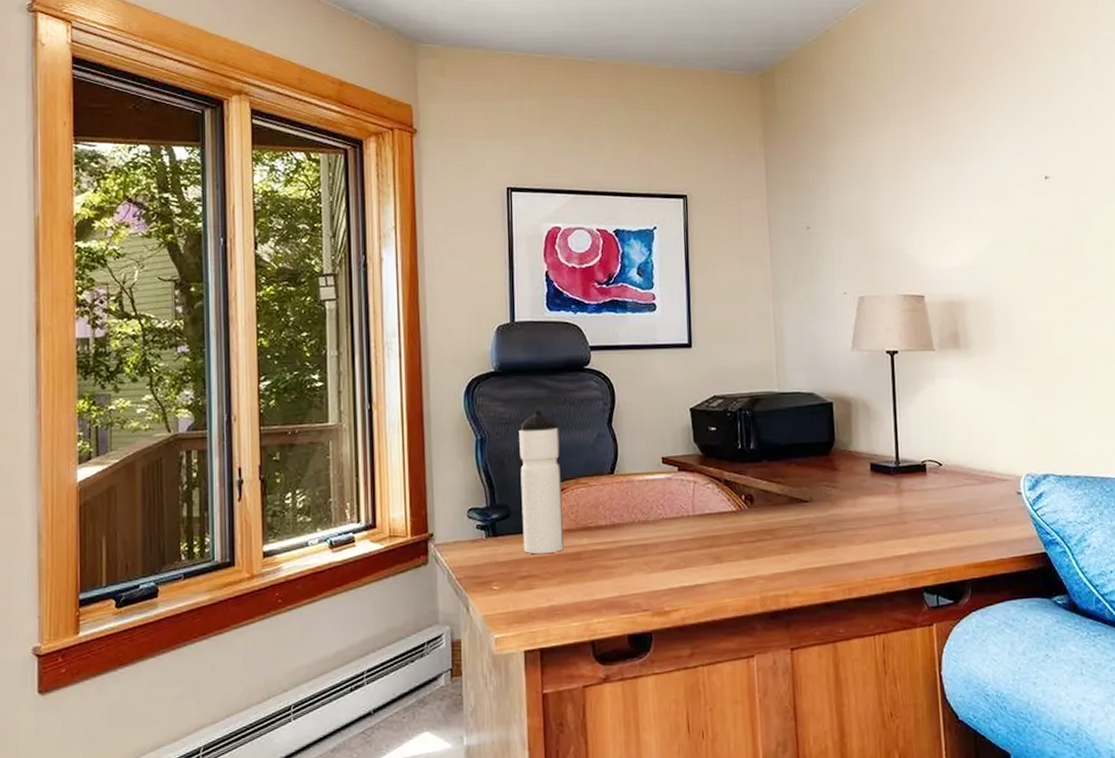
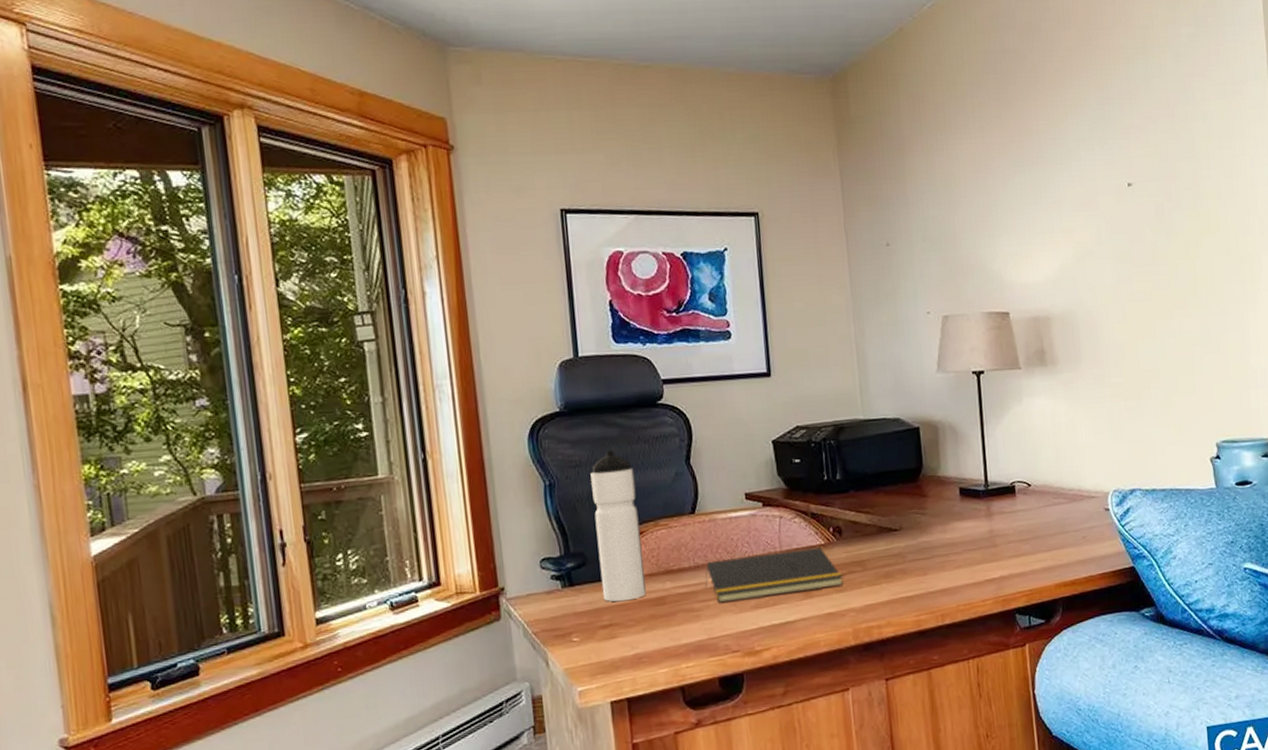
notepad: none [620,513,753,562] -> present [705,547,844,603]

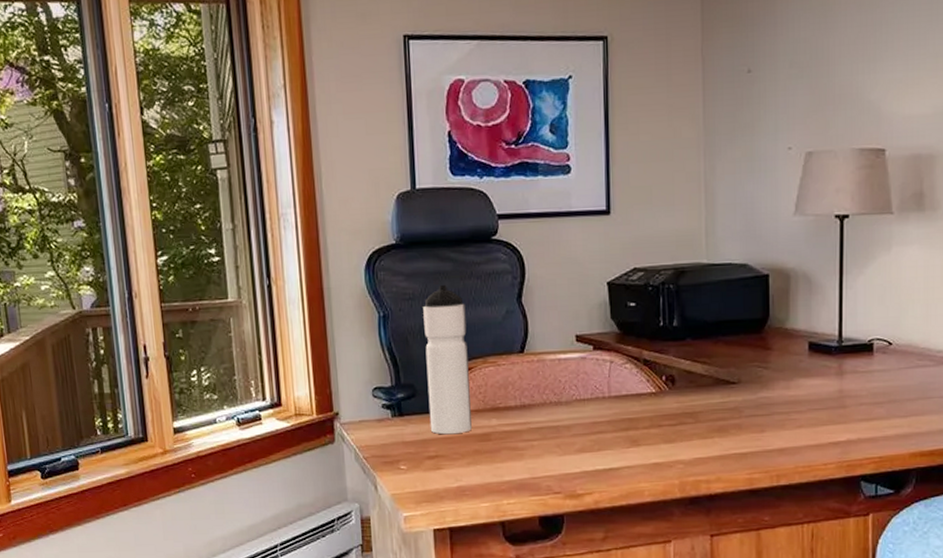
notepad: present [705,547,844,603] -> none [530,394,673,444]

